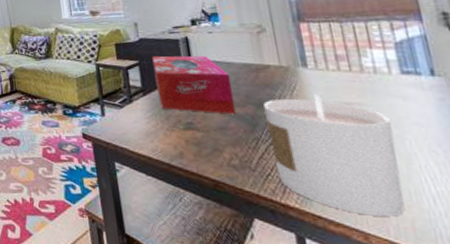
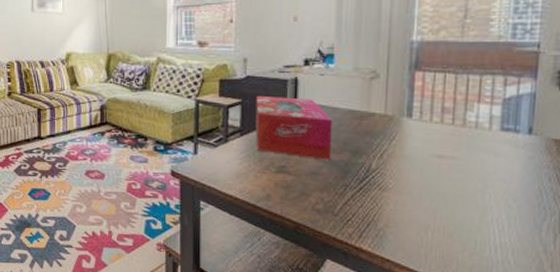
candle: present [263,93,405,217] -> none [358,144,477,263]

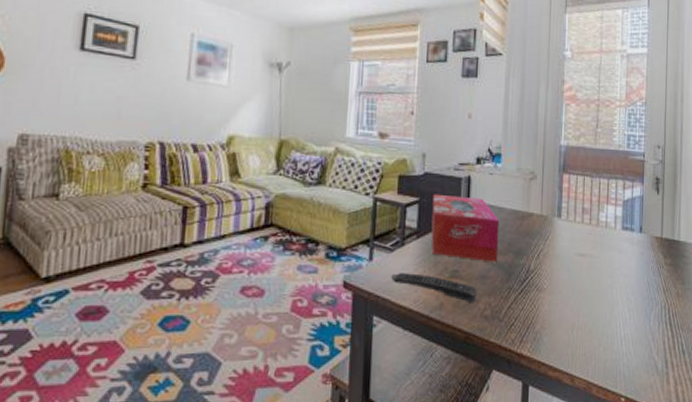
remote control: none [216,166,307,196] -> present [391,273,477,302]

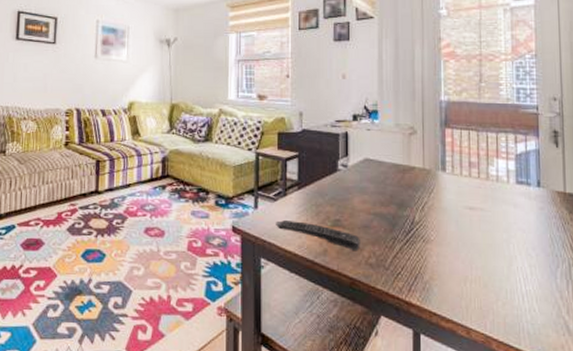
tissue box: present [431,194,500,262] -> none [312,149,380,213]

